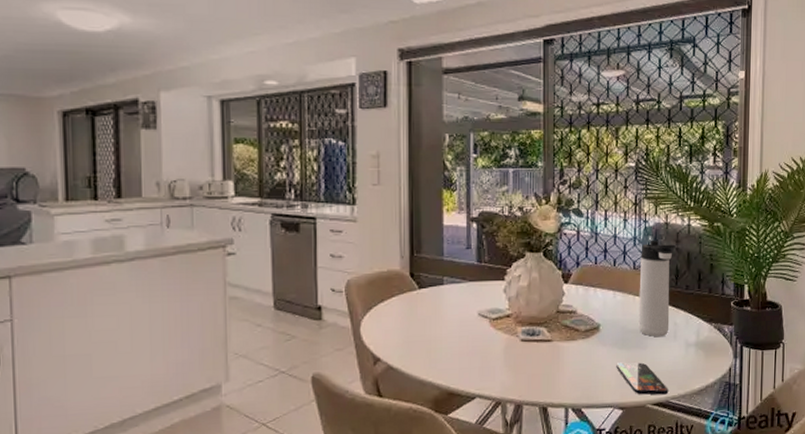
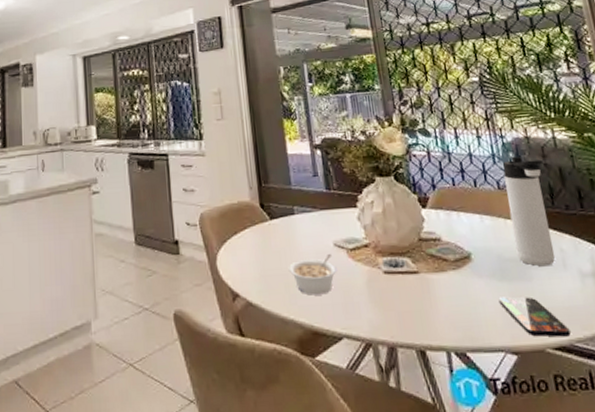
legume: none [431,323,478,360] -> present [288,254,338,296]

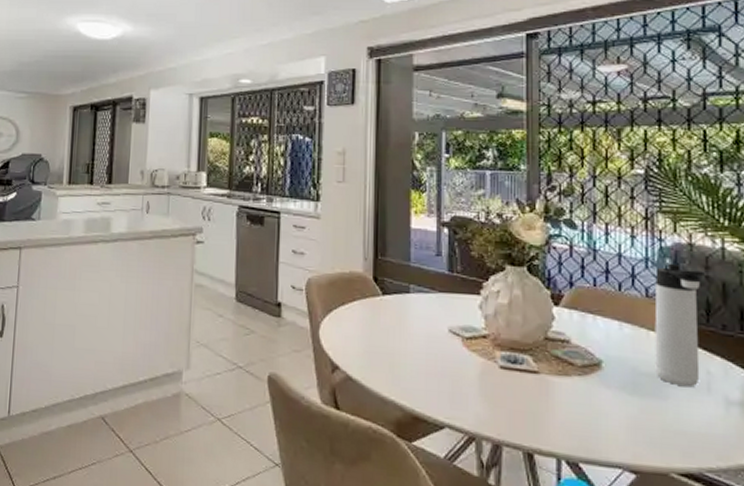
legume: present [288,254,338,296] -> none [395,340,449,381]
smartphone: present [498,296,571,337] -> none [625,411,702,464]

